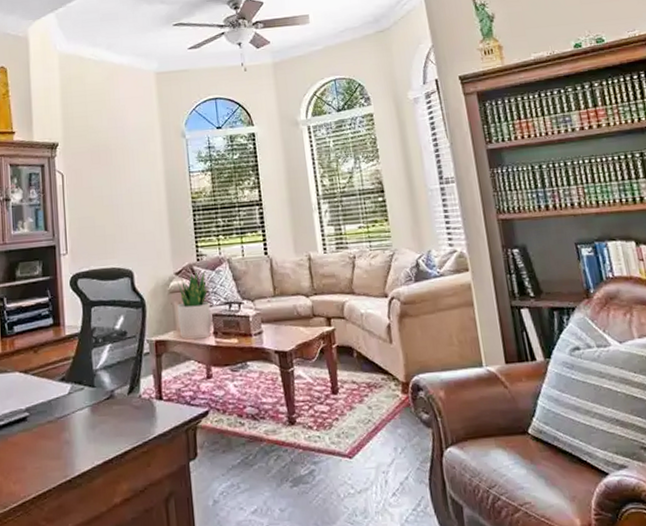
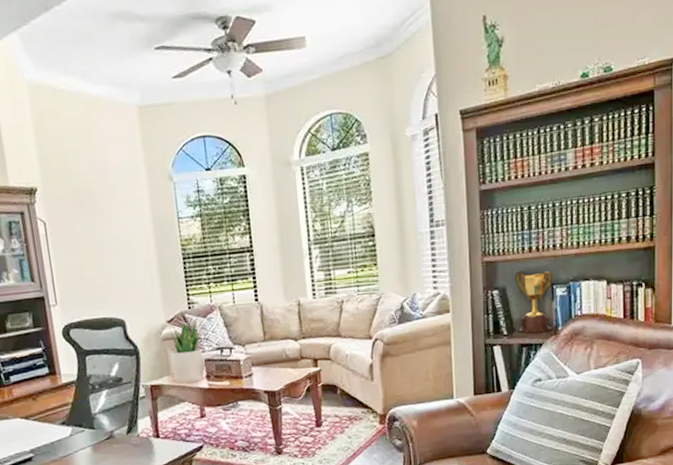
award: none [535,230,584,296] -> present [516,271,552,334]

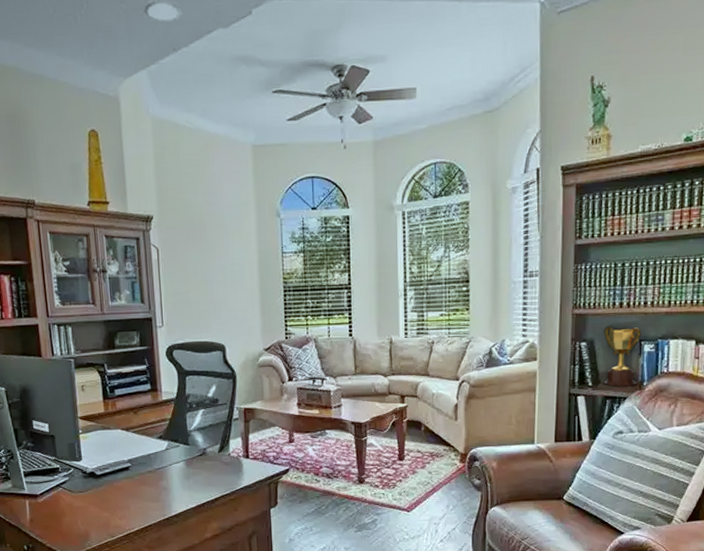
planter: present [169,318,204,384] -> none [265,348,296,409]

